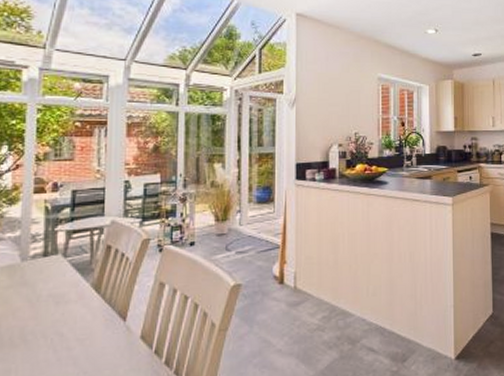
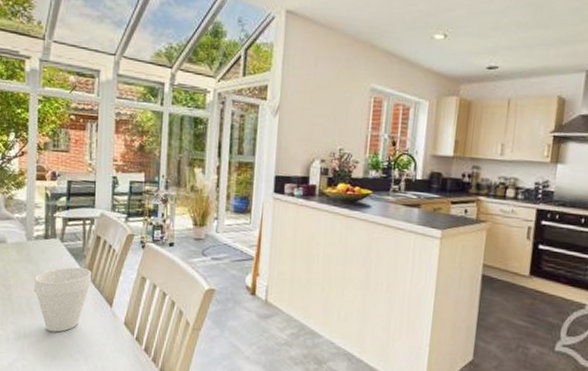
cup: none [28,283,102,362] -> present [33,267,92,332]

